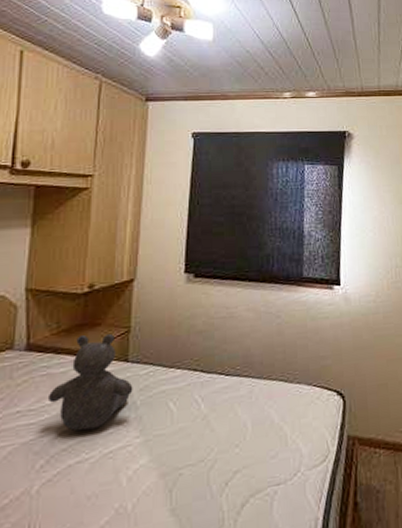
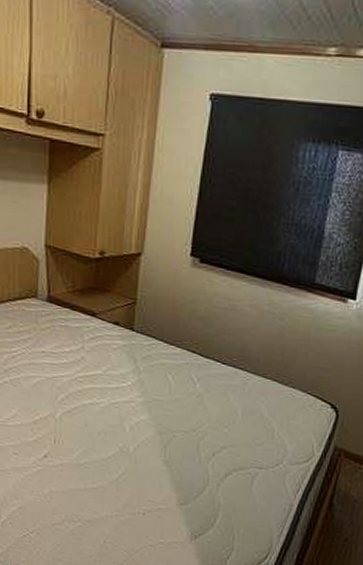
teddy bear: present [49,333,133,432] -> none [67,298,137,381]

